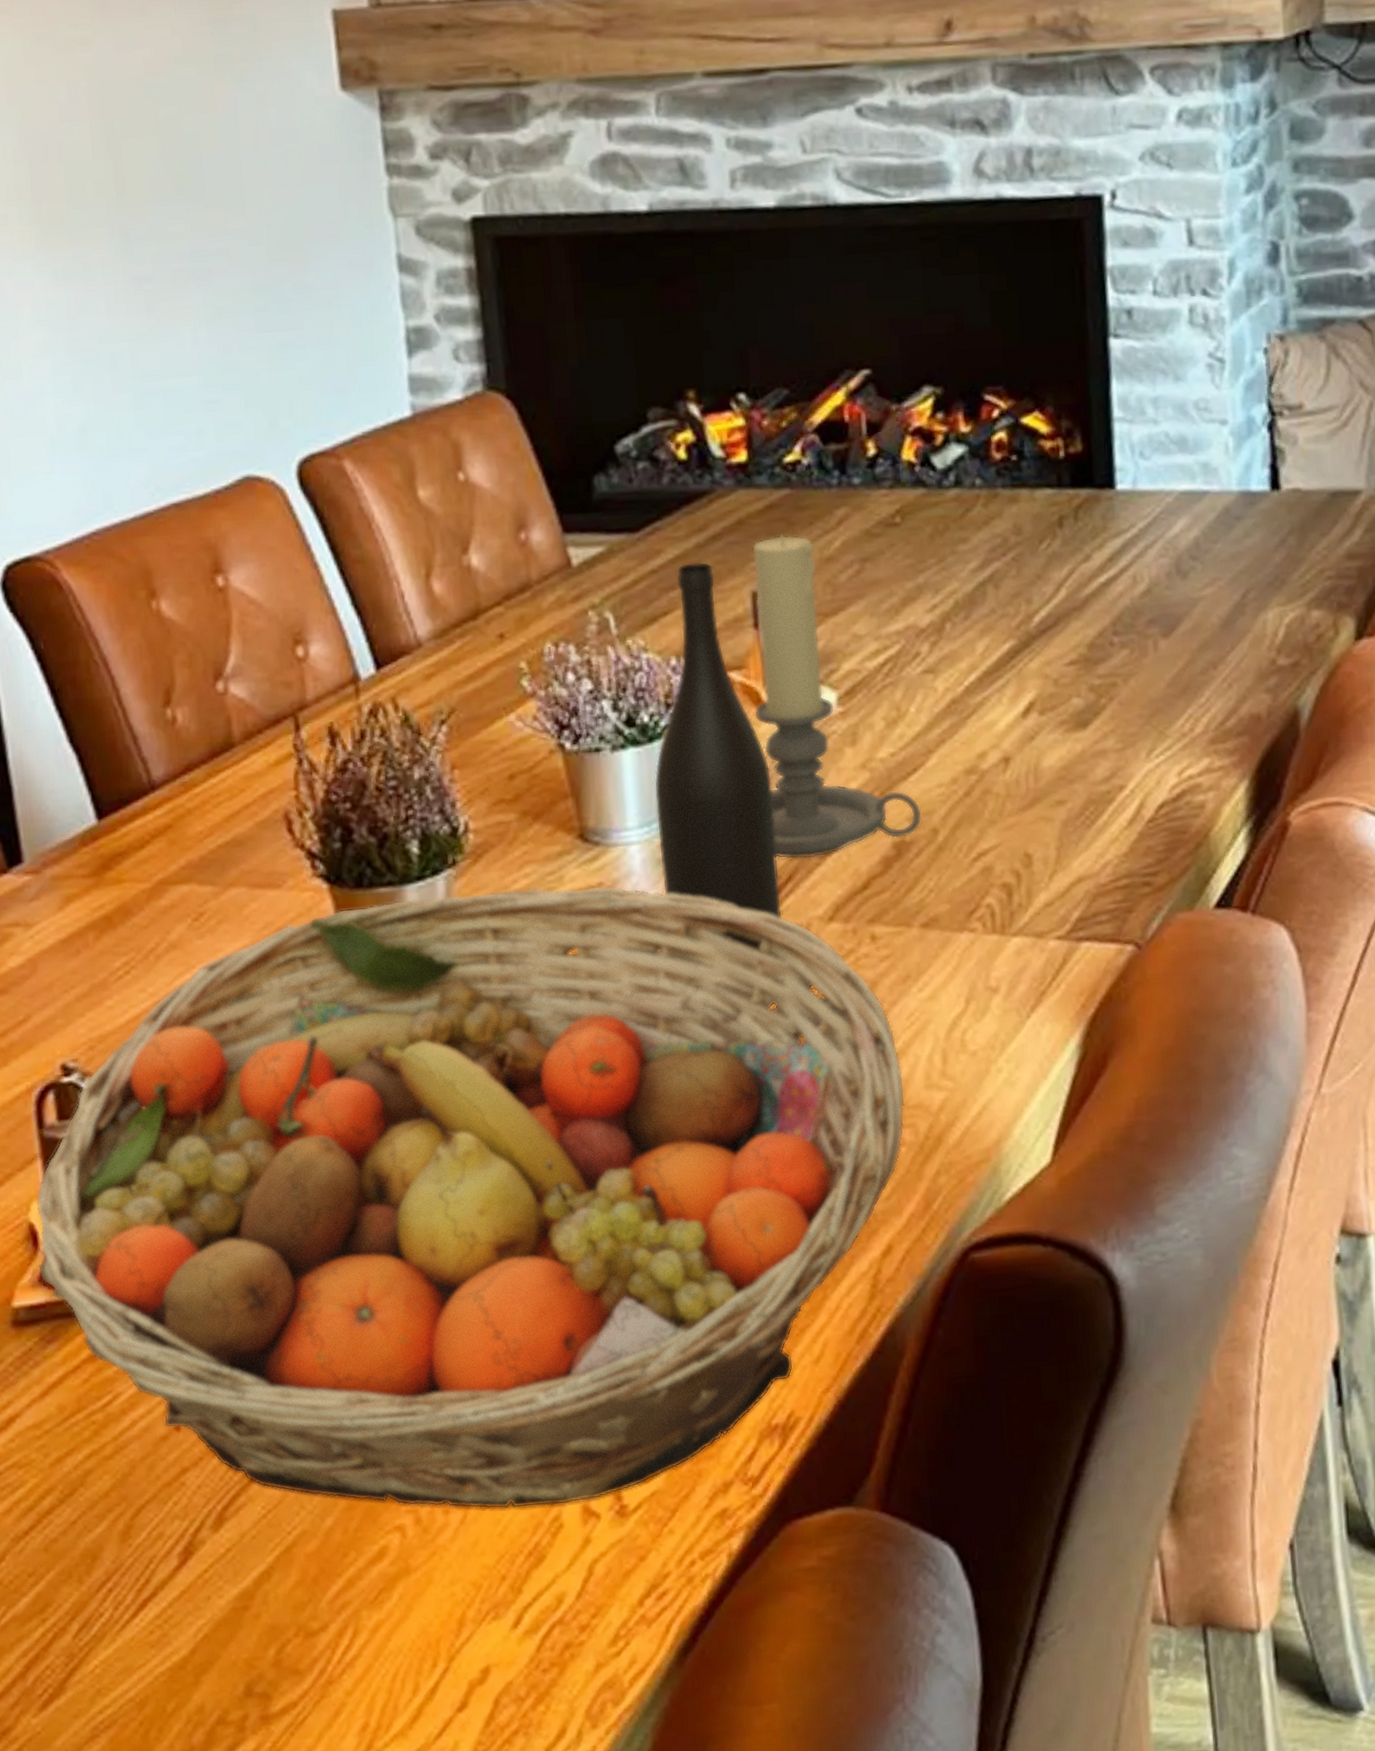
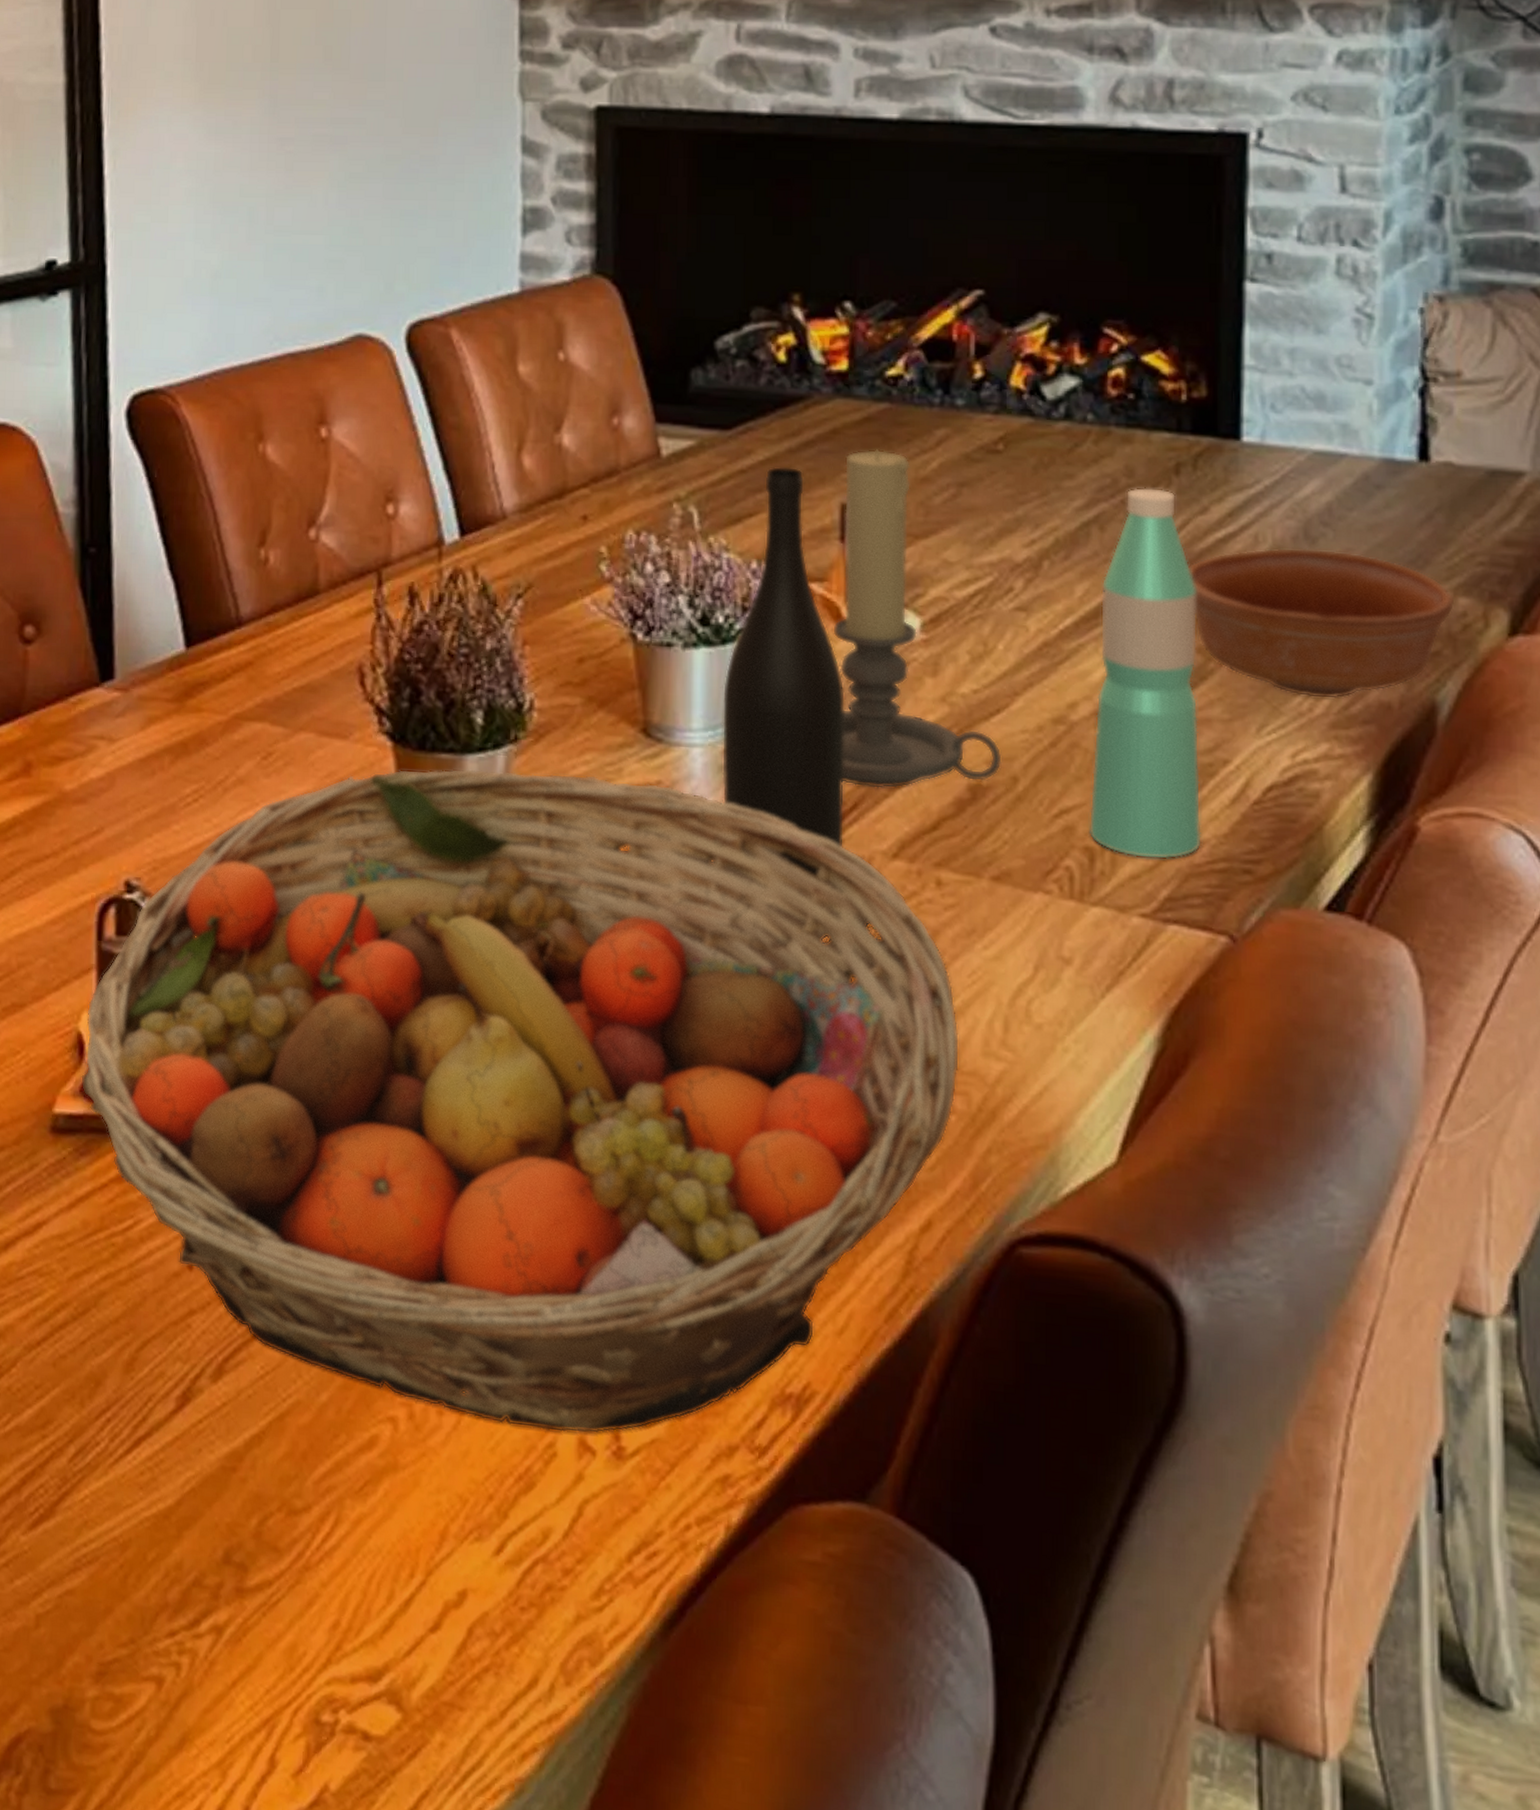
water bottle: none [1000,542,1105,887] -> present [1088,487,1201,860]
bowl: none [1076,581,1309,719] -> present [1188,547,1455,700]

